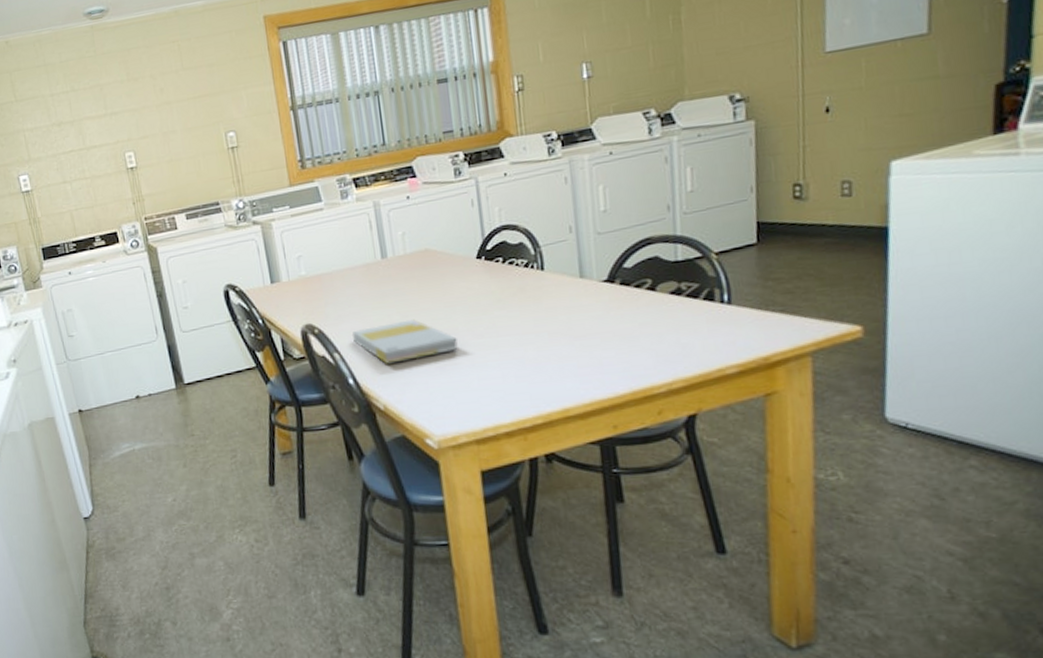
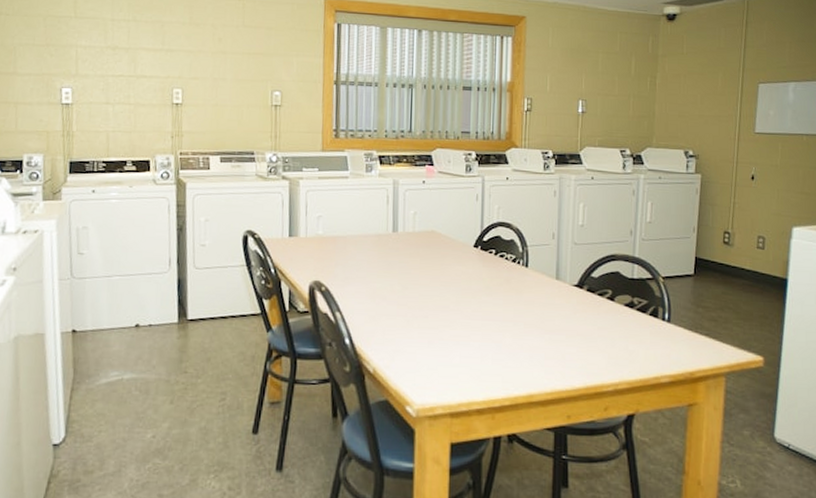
book: present [351,319,458,364] -> none [355,292,447,330]

